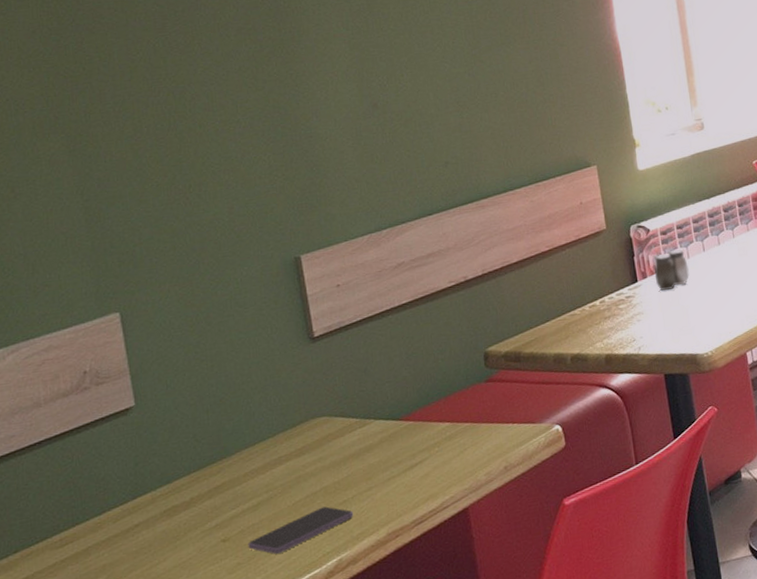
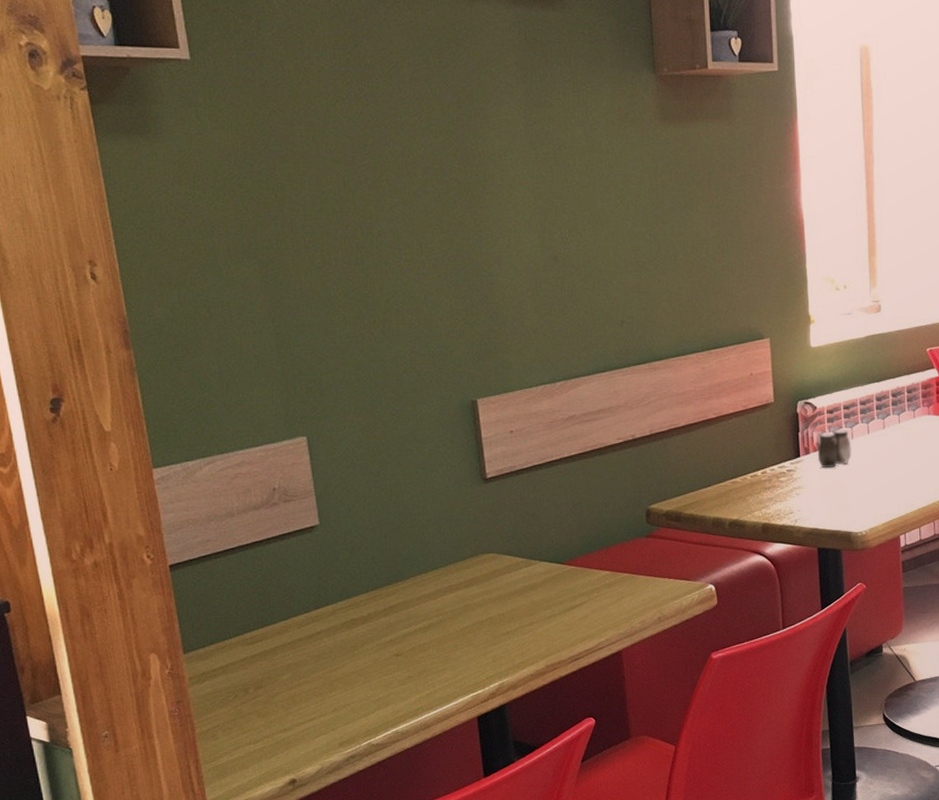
smartphone: present [248,506,354,554] -> none [418,635,516,672]

